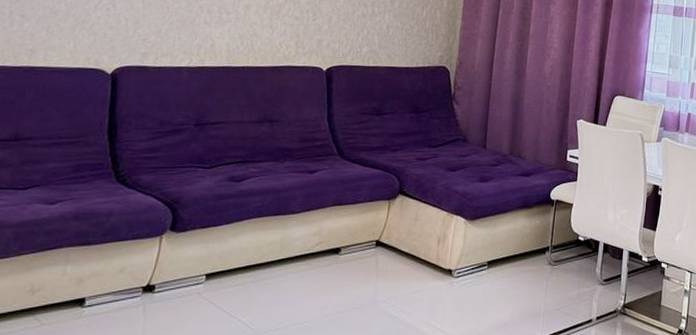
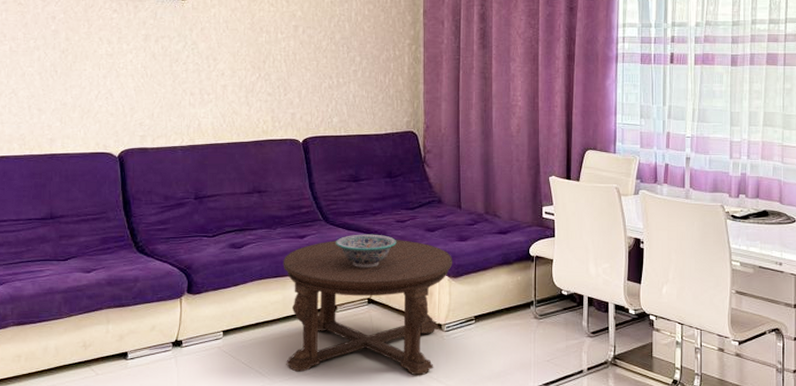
coffee table: none [275,177,472,326] -> present [283,240,453,376]
decorative bowl: none [348,171,415,207] -> present [336,234,397,267]

